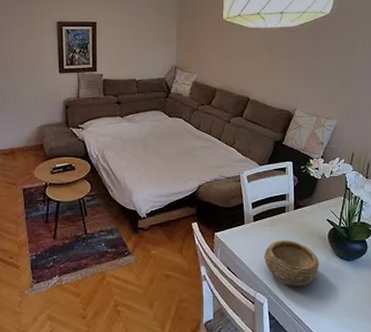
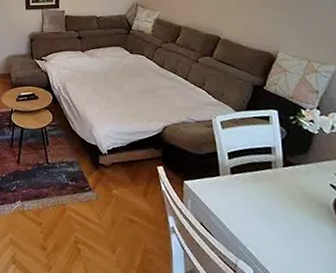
bowl: present [264,240,319,286] -> none [246,201,324,263]

